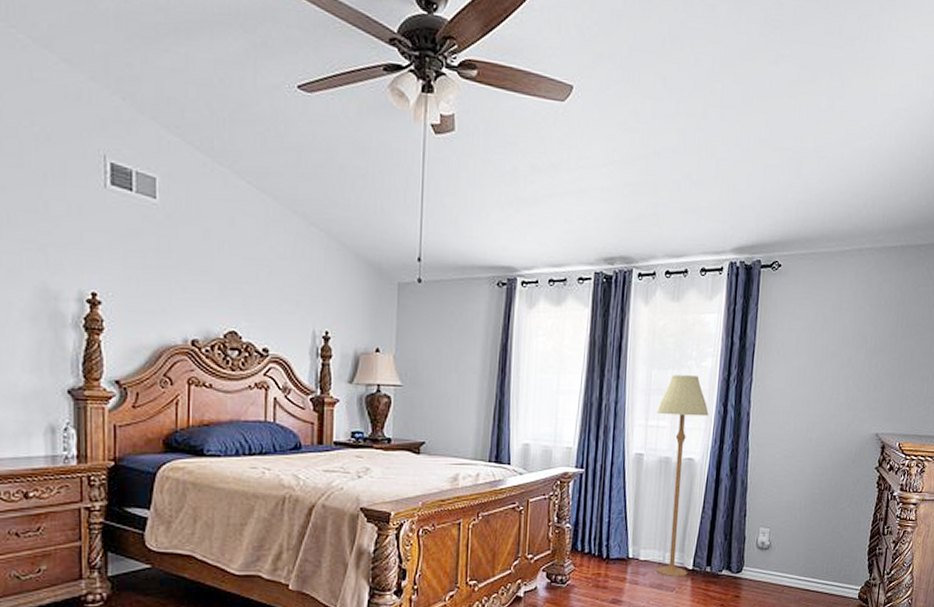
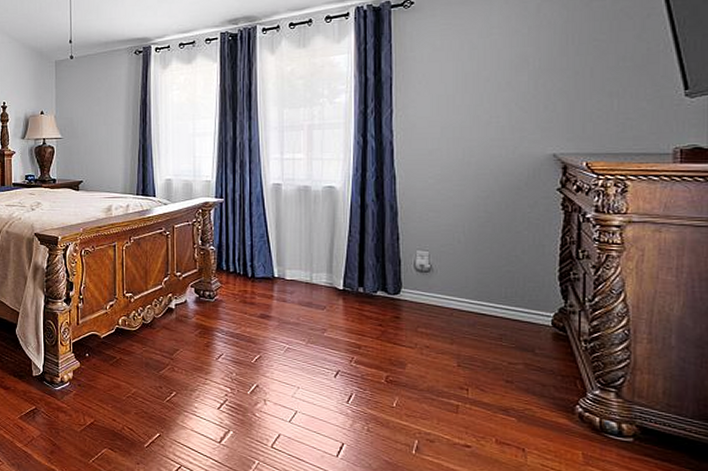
floor lamp: present [655,375,709,578] -> none [292,111,347,297]

